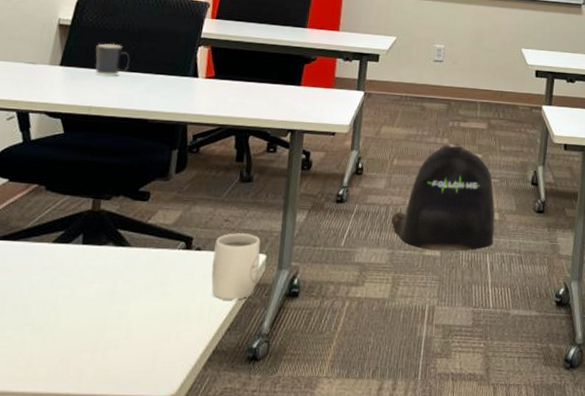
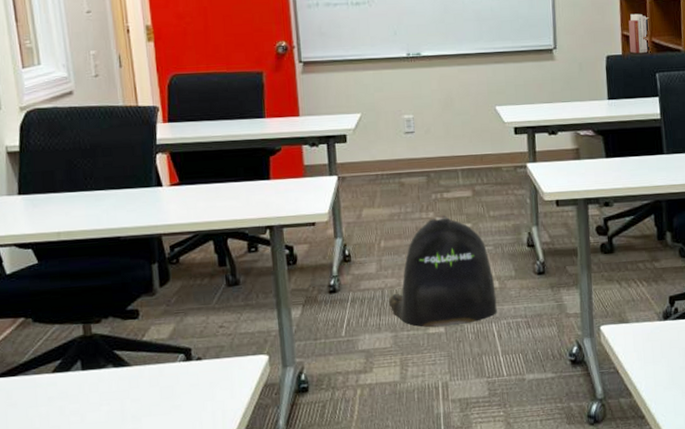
mug: present [94,43,130,77] -> none [50,163,89,199]
mug: present [211,233,261,300] -> none [214,336,264,405]

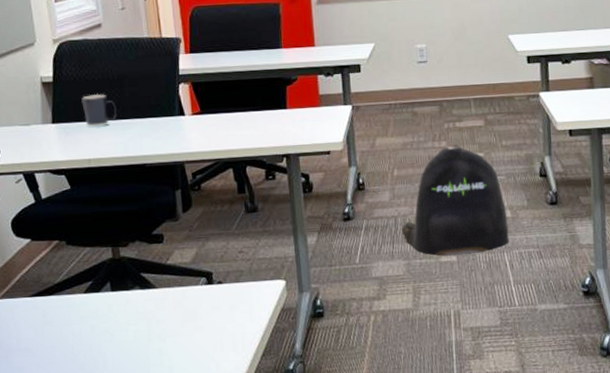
mug: none [50,163,89,199] -> present [81,93,117,128]

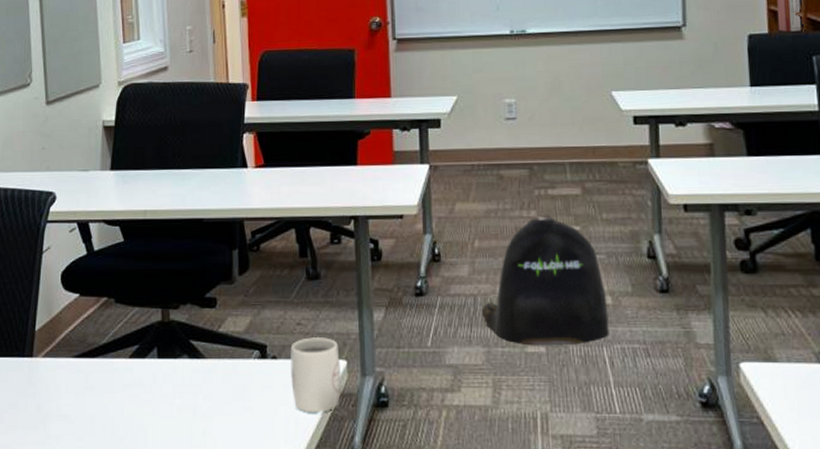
mug: present [81,93,117,128] -> none [142,140,177,177]
mug: none [234,262,281,328] -> present [290,337,341,414]

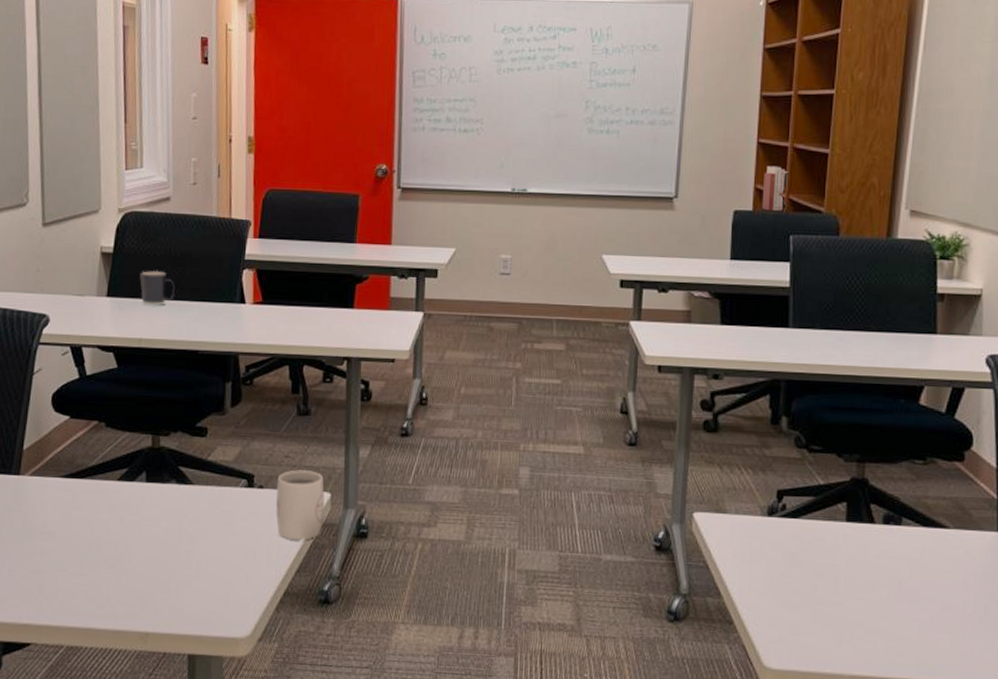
mug: none [142,140,177,177] -> present [140,270,175,306]
backpack: present [481,213,609,345] -> none [461,366,580,489]

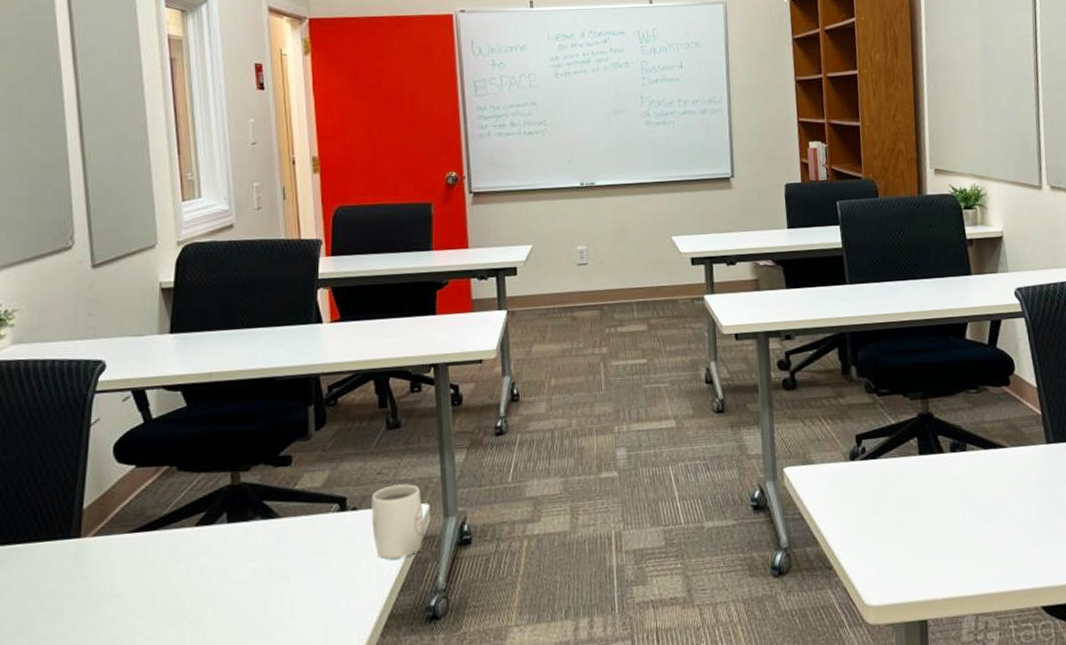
mug: present [140,270,175,306] -> none [205,299,245,338]

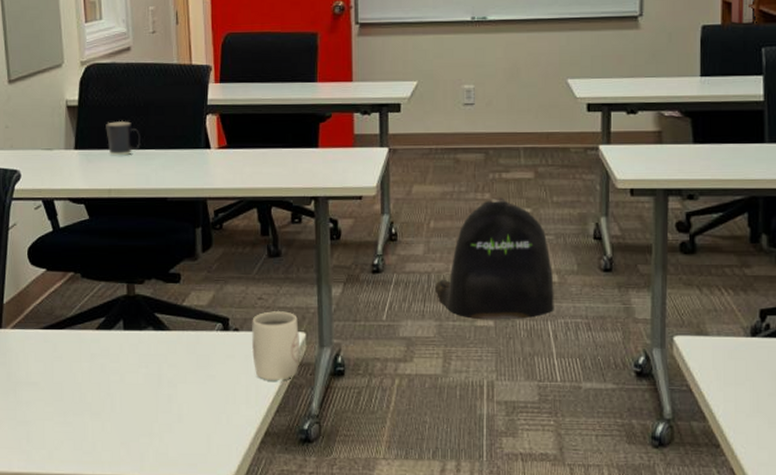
mug: none [205,299,245,338] -> present [106,120,140,156]
backpack: none [558,349,674,471] -> present [434,196,554,319]

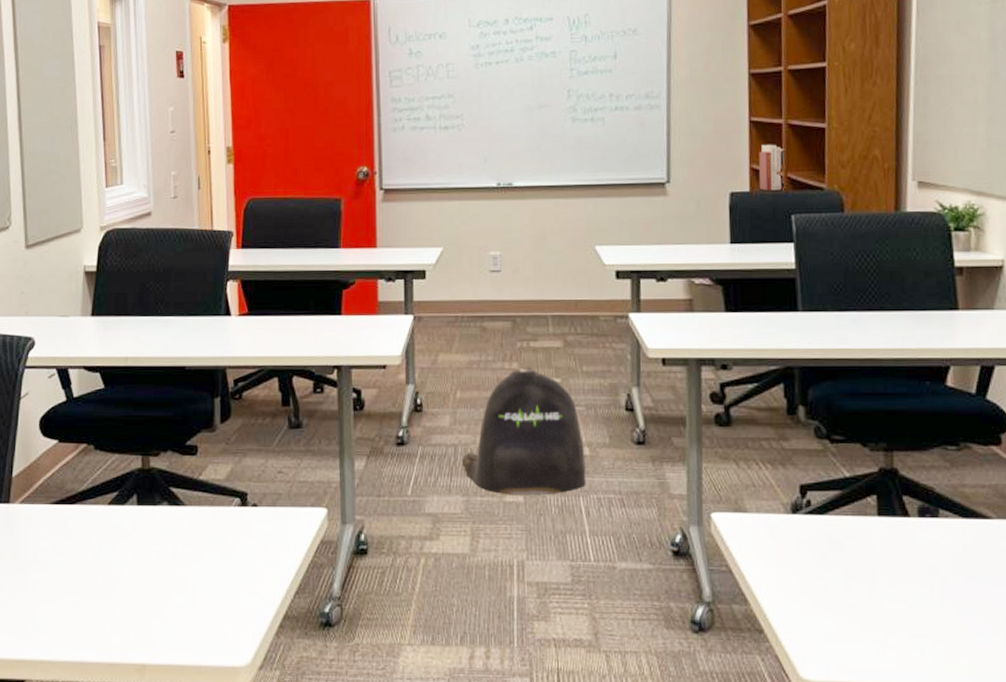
mug: present [106,120,140,156] -> none [124,286,159,323]
mug: present [252,311,299,381] -> none [271,485,320,561]

